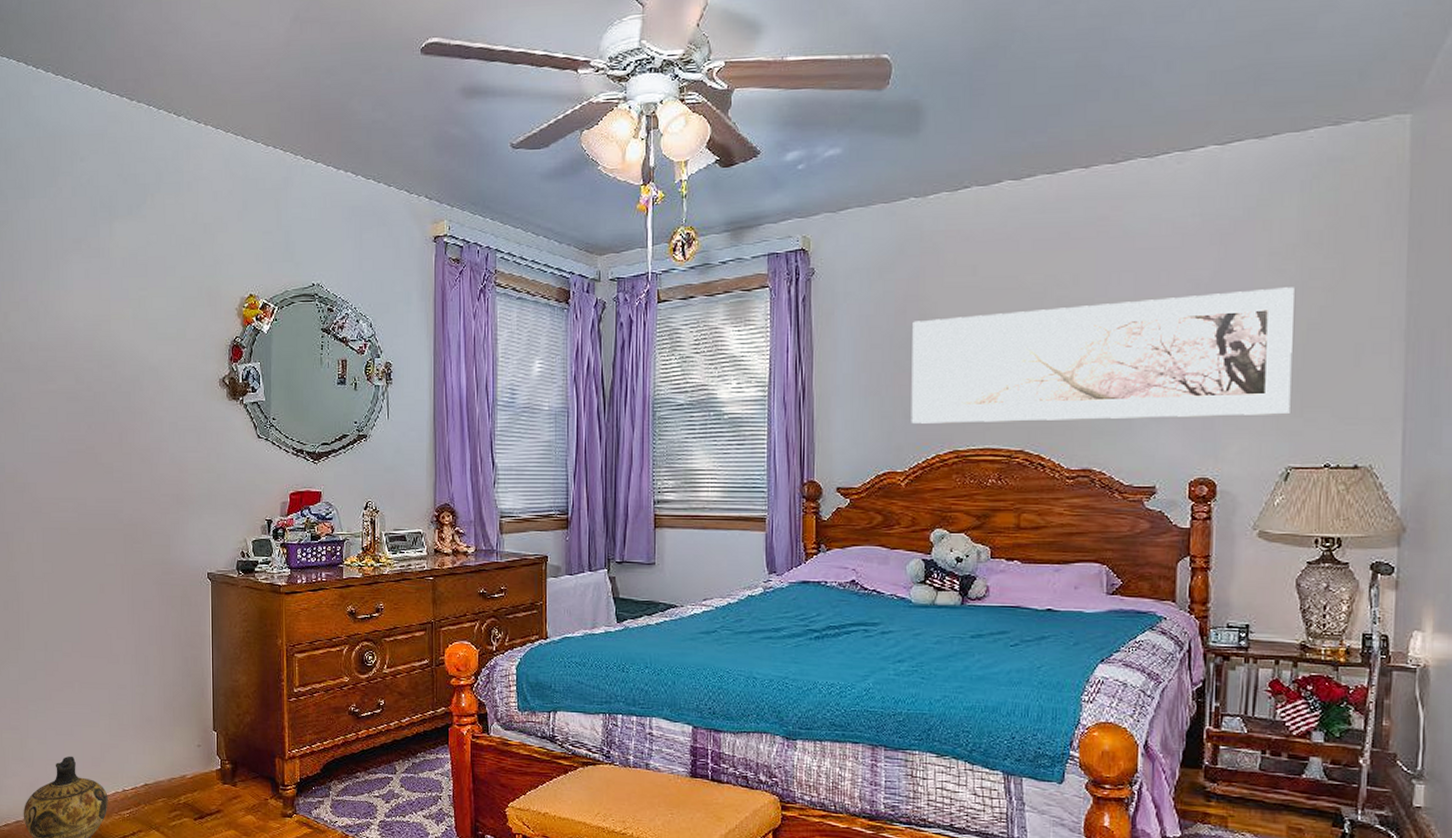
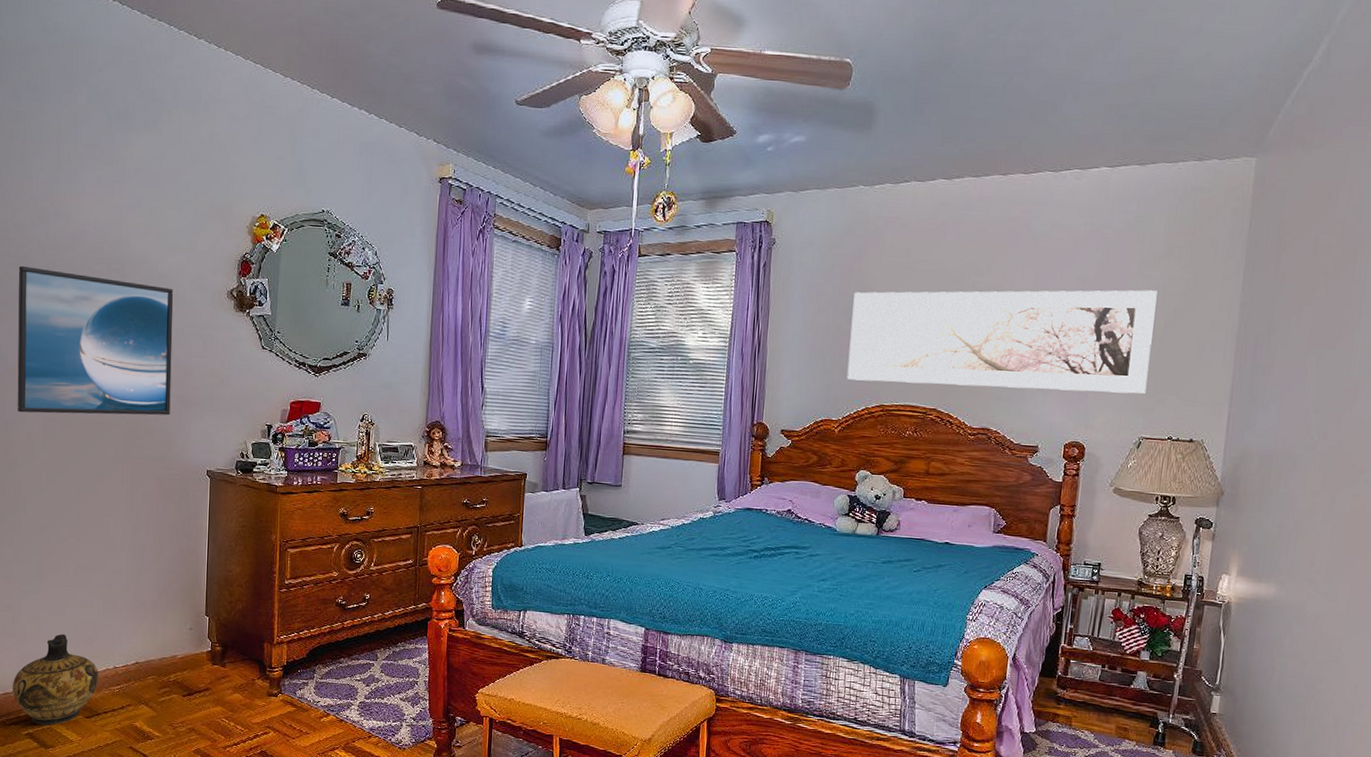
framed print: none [12,370,168,523] -> present [17,265,174,416]

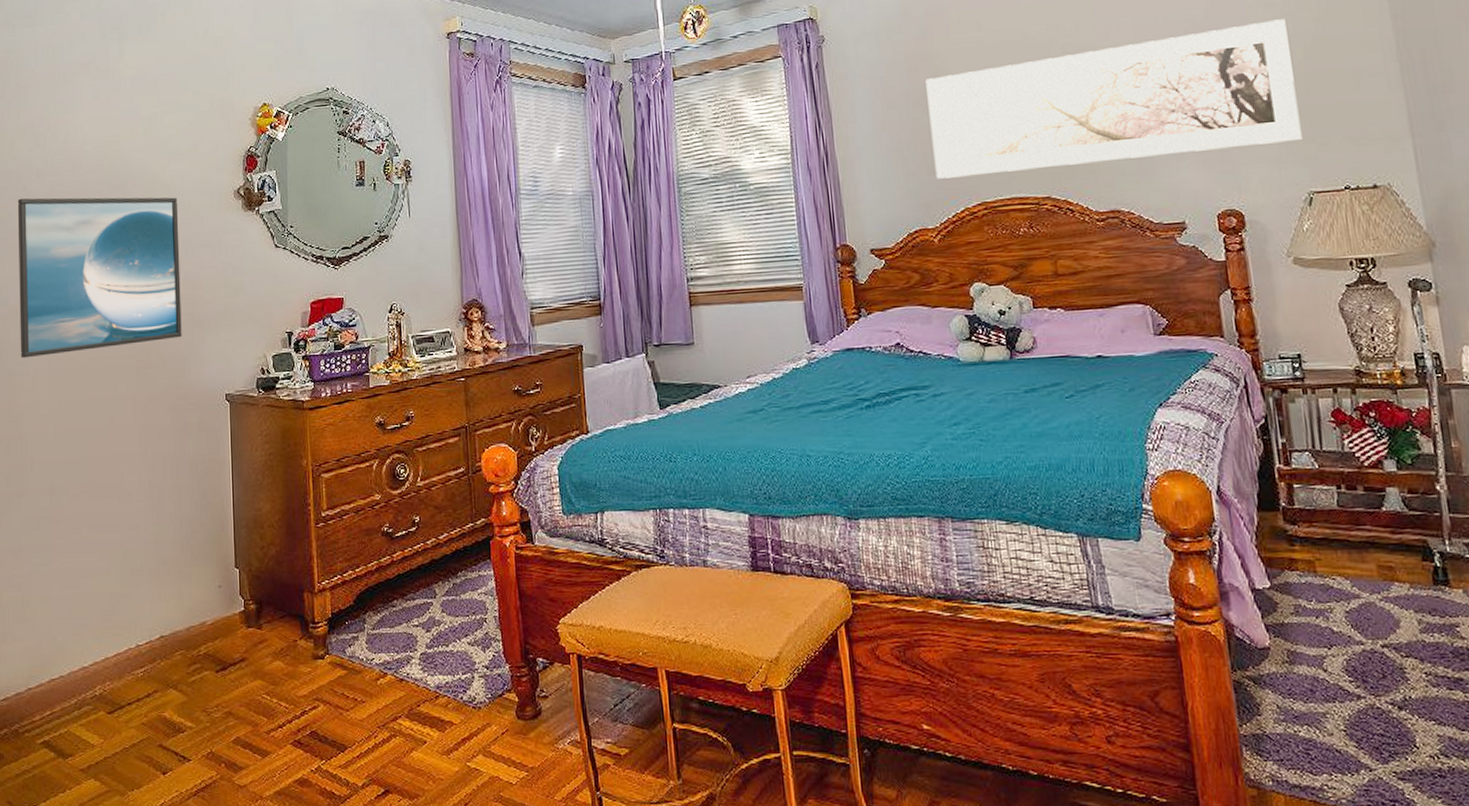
ceramic jug: present [12,633,99,725] -> none [24,611,120,729]

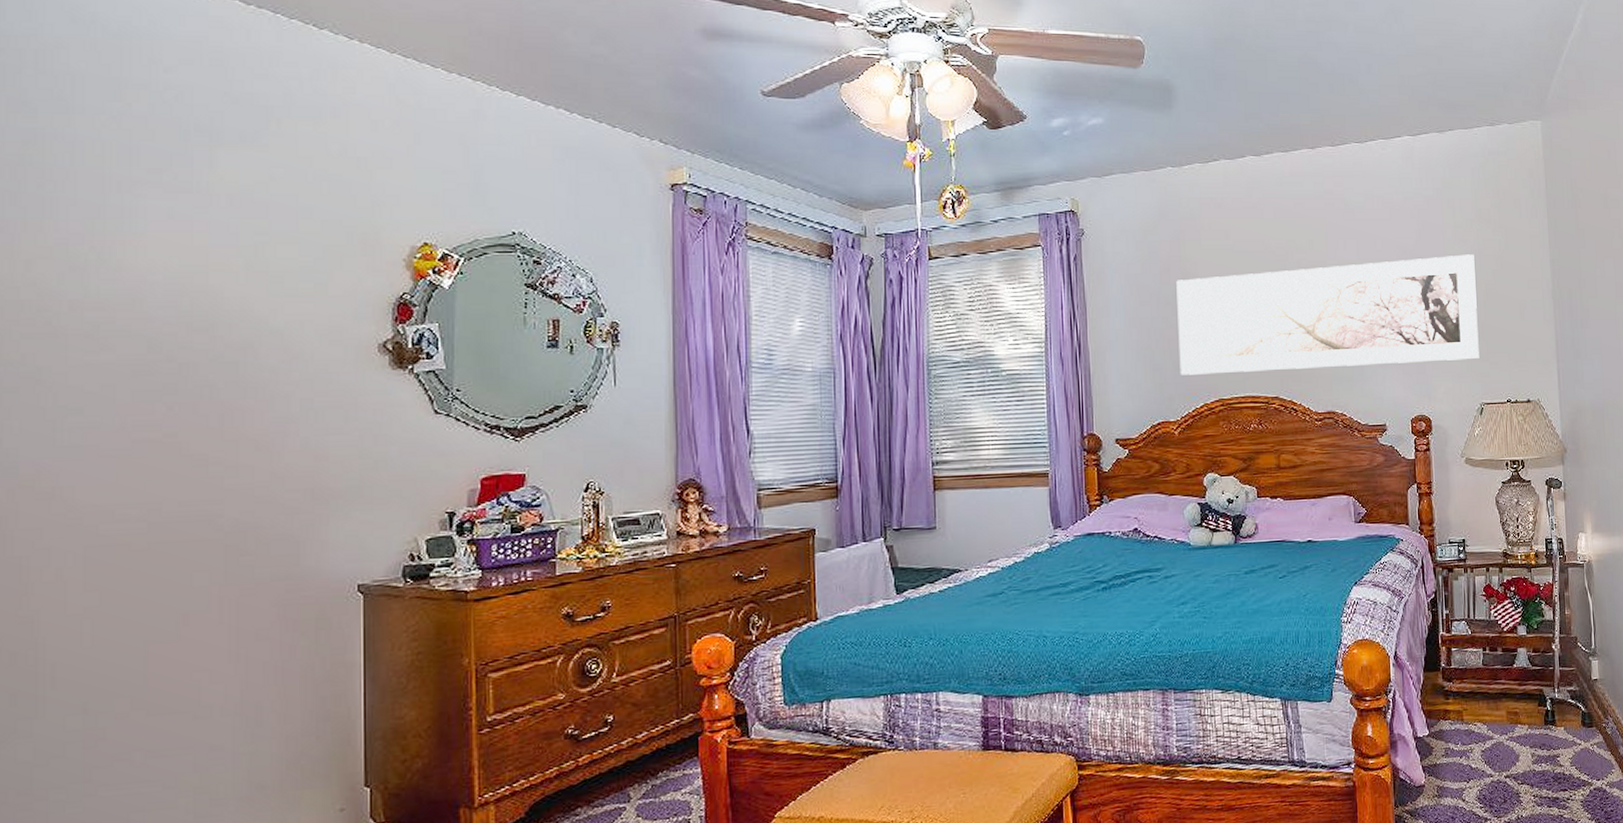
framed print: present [17,197,182,359] -> none [36,336,296,543]

